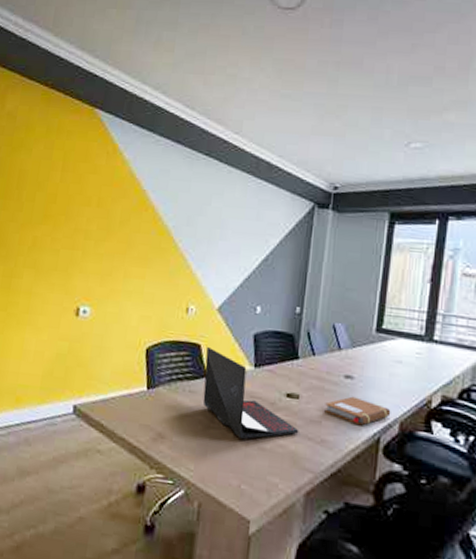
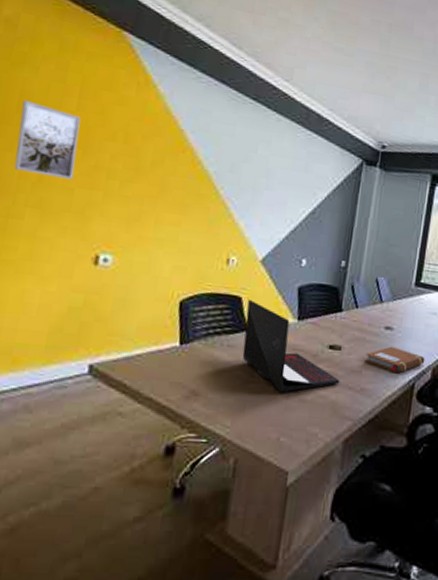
wall art: none [15,177,64,242] -> present [14,99,81,179]

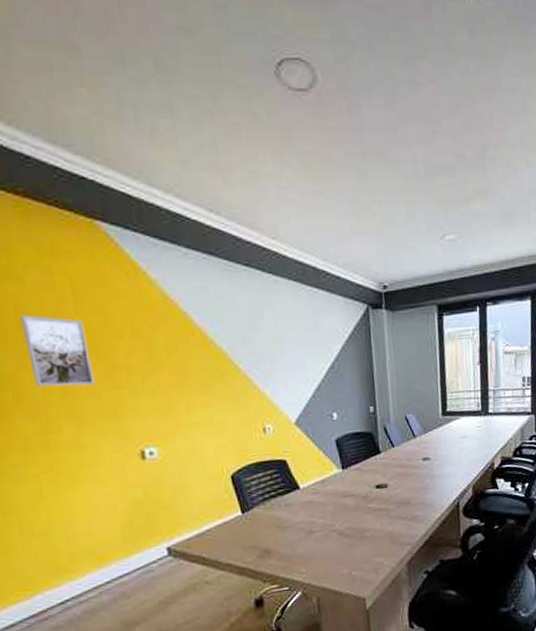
laptop: present [242,300,340,393] -> none [293,461,393,535]
notebook: present [365,346,425,374] -> none [410,474,465,497]

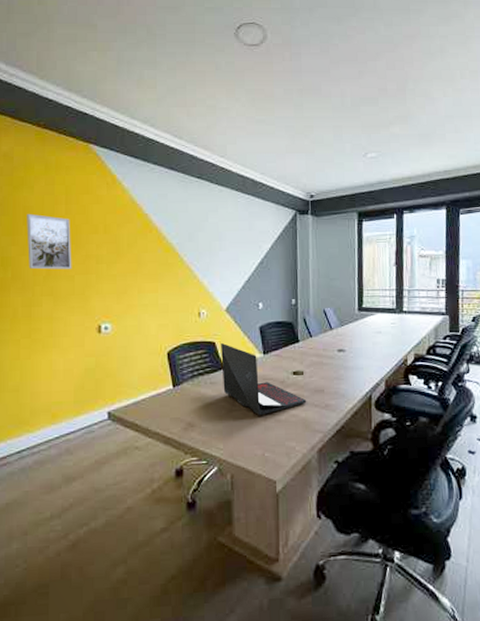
laptop: none [293,461,393,535] -> present [221,343,307,416]

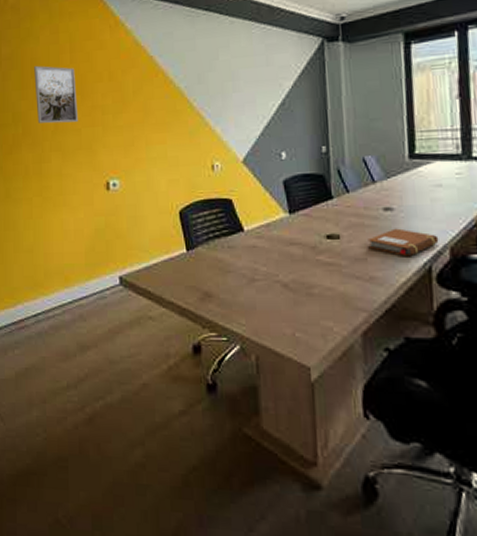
laptop: present [221,343,307,416] -> none [238,201,346,288]
notebook: none [325,365,378,388] -> present [368,228,439,257]

